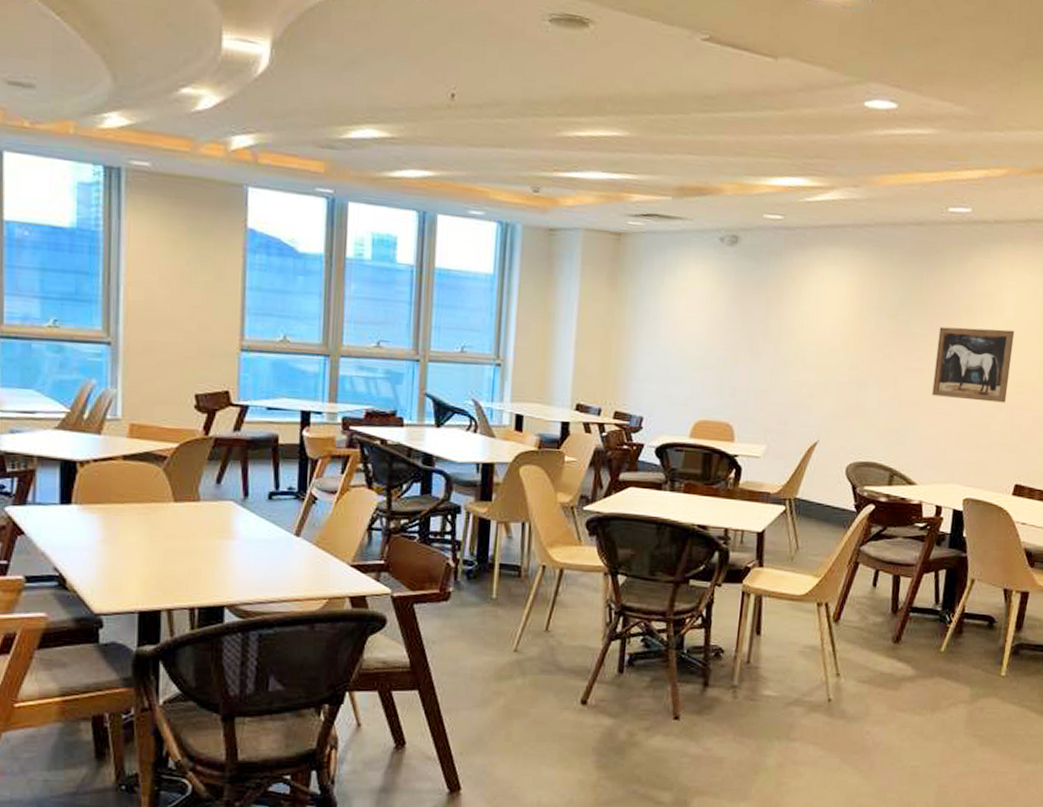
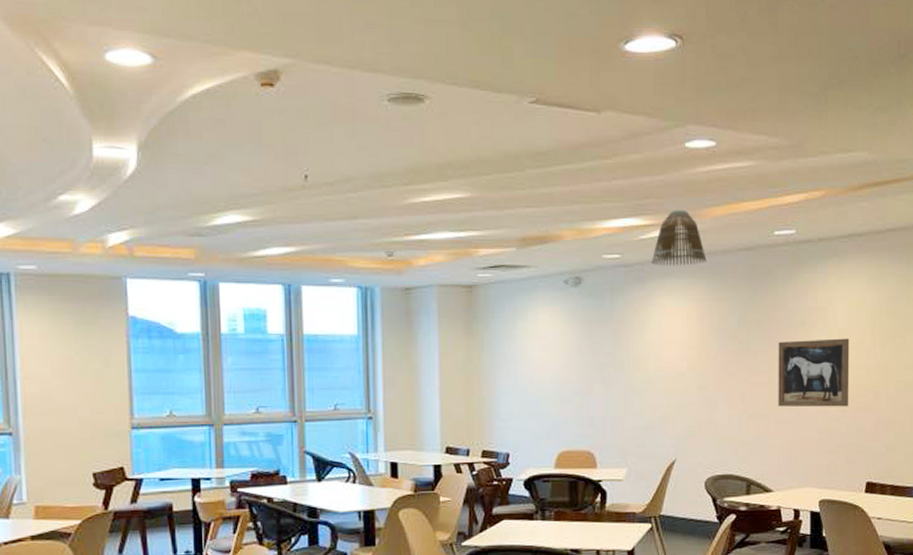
lamp shade: none [814,173,874,235] -> present [651,209,707,266]

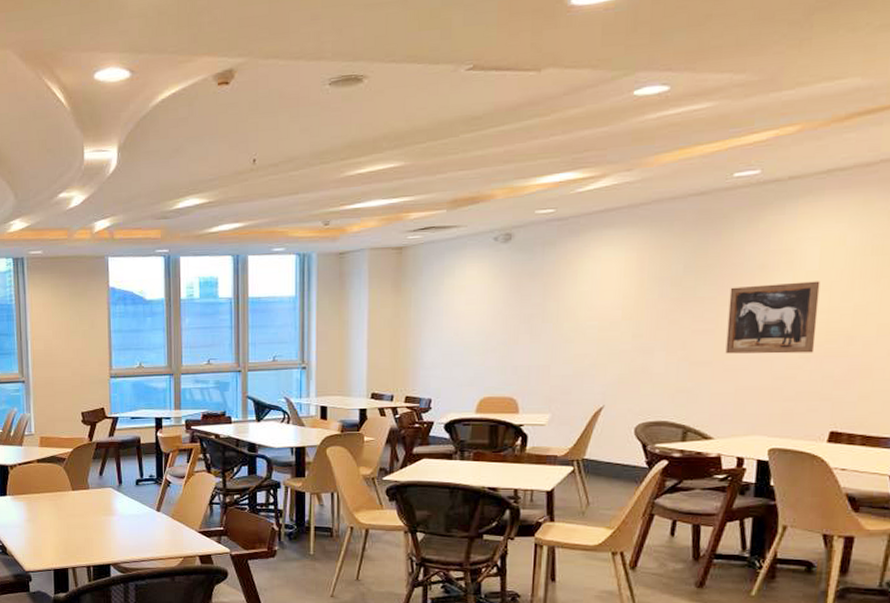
lamp shade: present [651,209,707,266] -> none [588,159,651,218]

